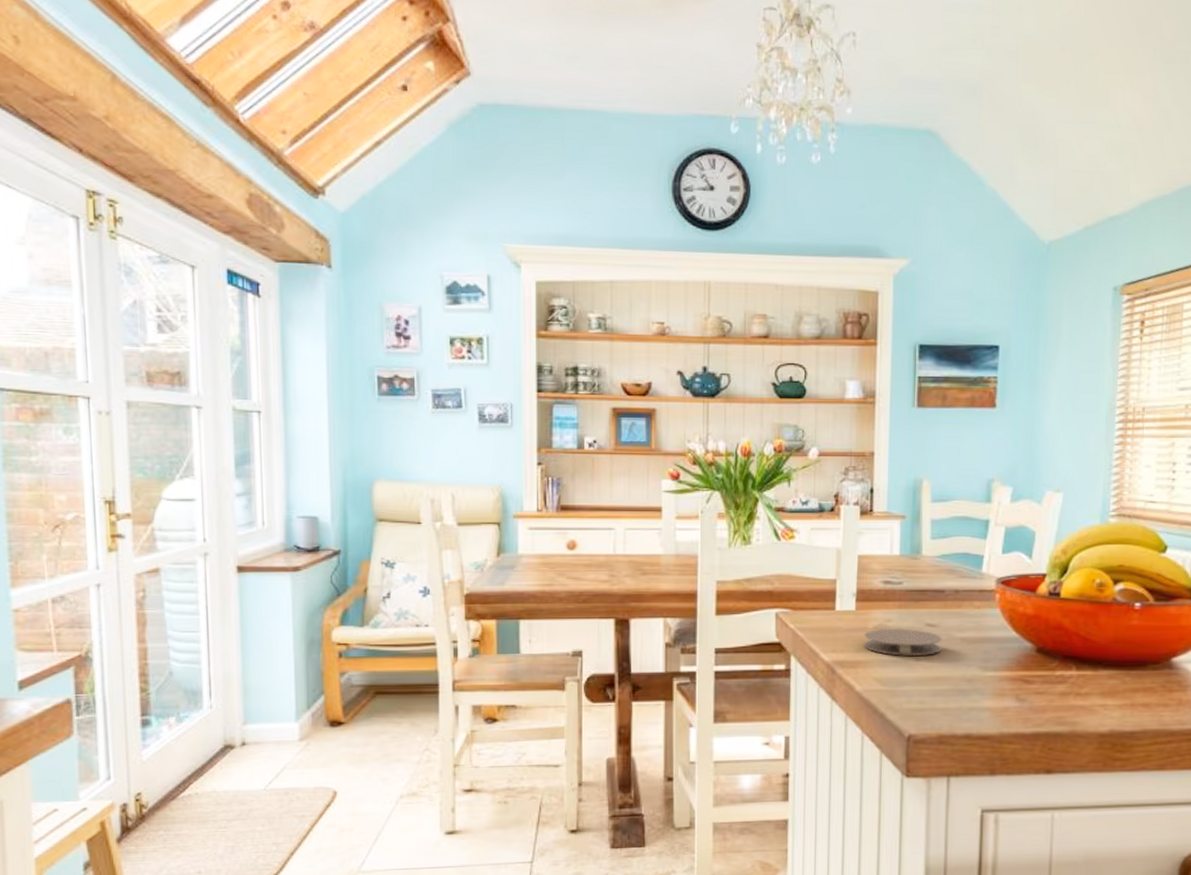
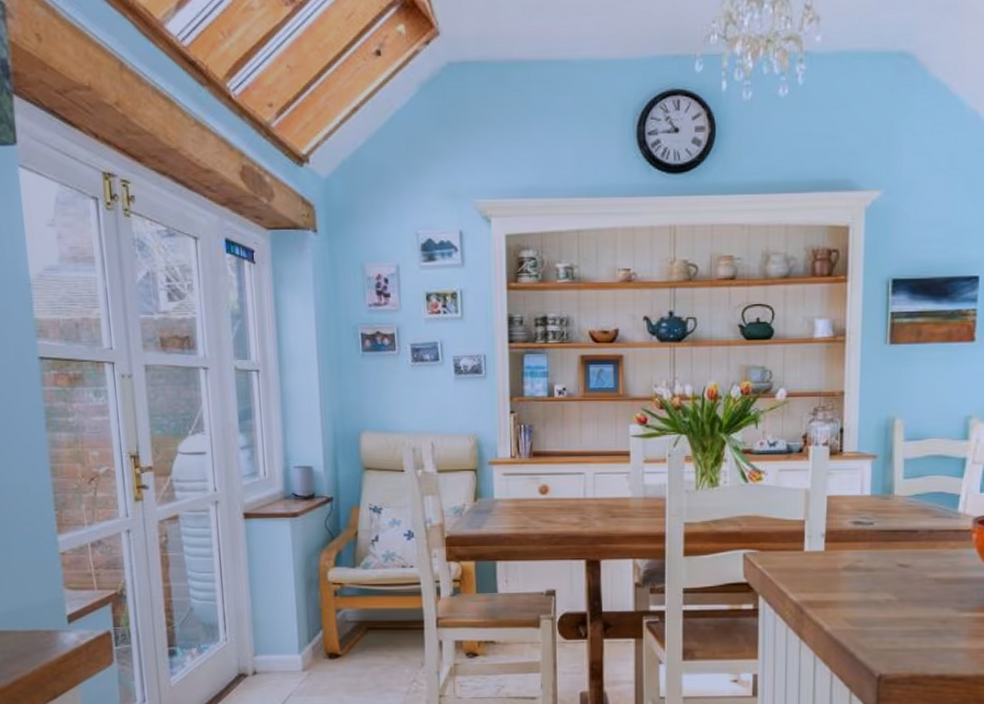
coaster: present [864,628,942,656] -> none [833,569,915,596]

